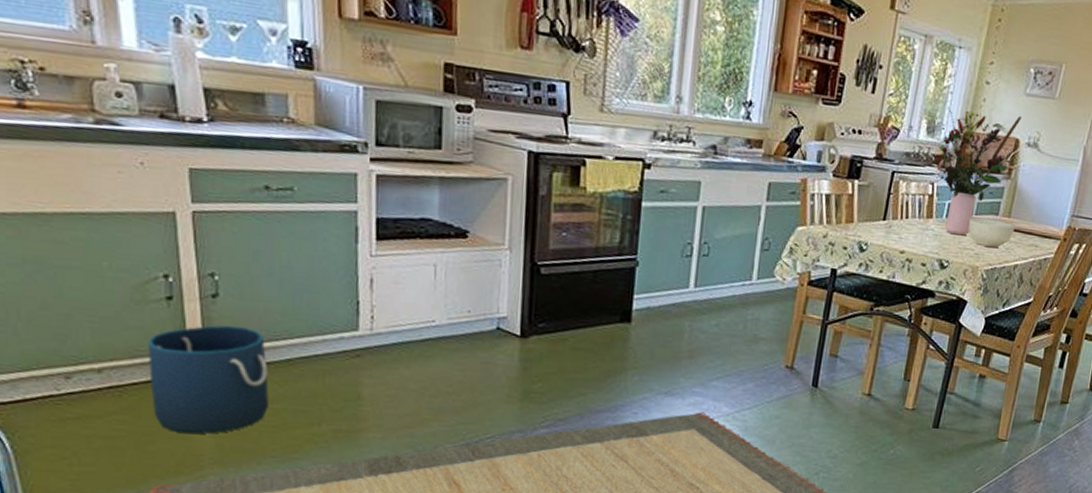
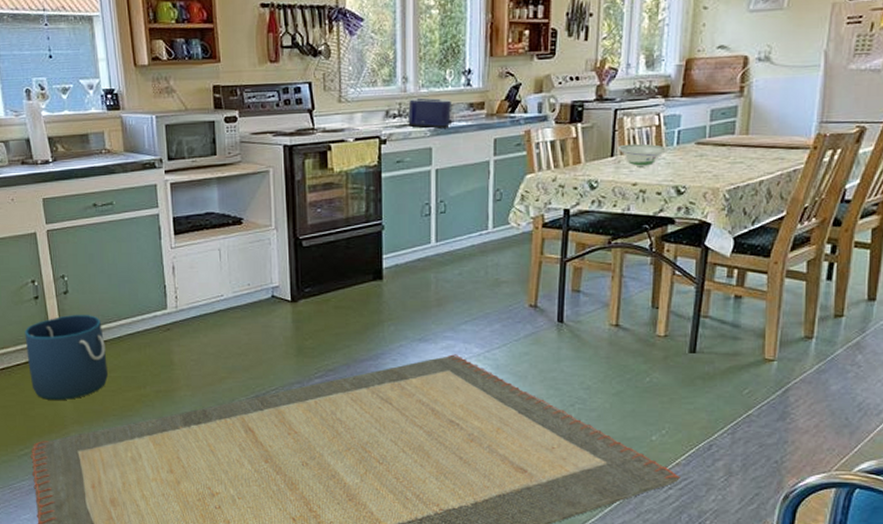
toaster: none [676,121,730,162] -> present [407,97,454,129]
bowl: none [890,209,938,236] -> present [617,143,669,168]
bouquet: present [937,106,1022,236] -> none [659,33,748,160]
bowl: present [968,216,1016,249] -> none [702,138,756,168]

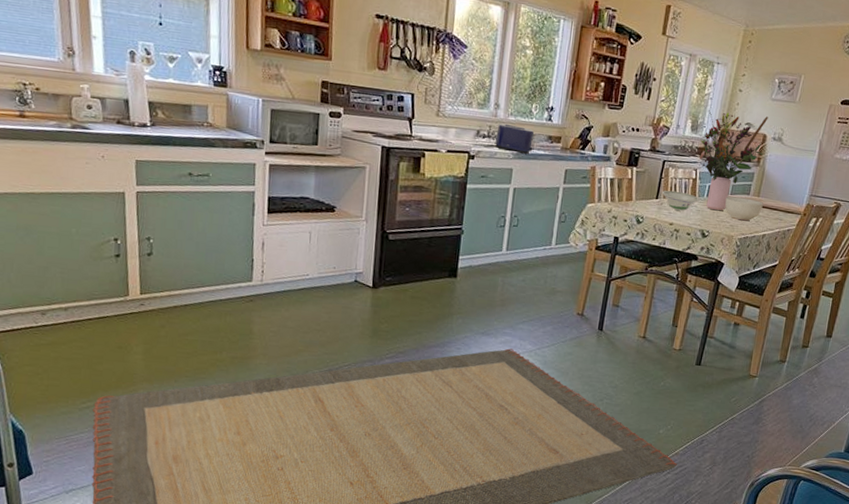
bucket: present [24,314,108,401] -> none [100,276,185,358]
bouquet: none [659,33,748,160] -> present [699,109,768,211]
bowl: none [702,138,756,168] -> present [725,196,764,221]

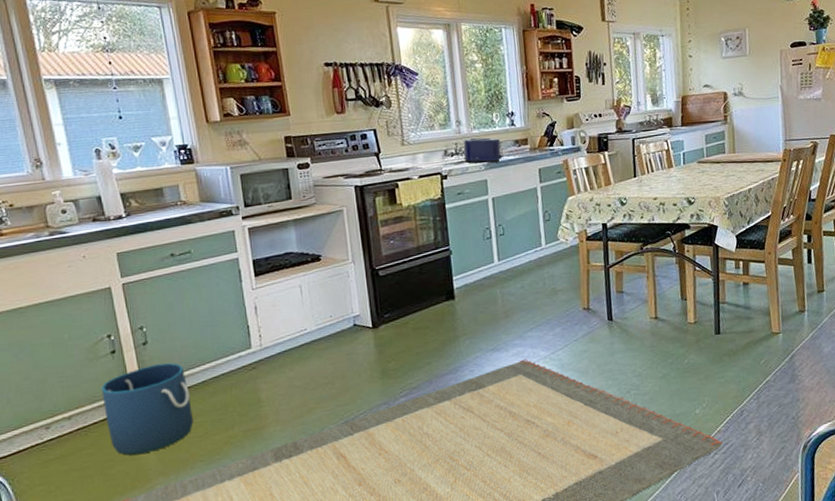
bucket: none [100,276,185,358] -> present [101,363,193,455]
bowl: present [661,190,700,211] -> none [638,165,678,185]
bouquet: present [699,109,768,211] -> none [662,75,728,176]
bowl: present [725,196,764,221] -> none [702,156,742,181]

